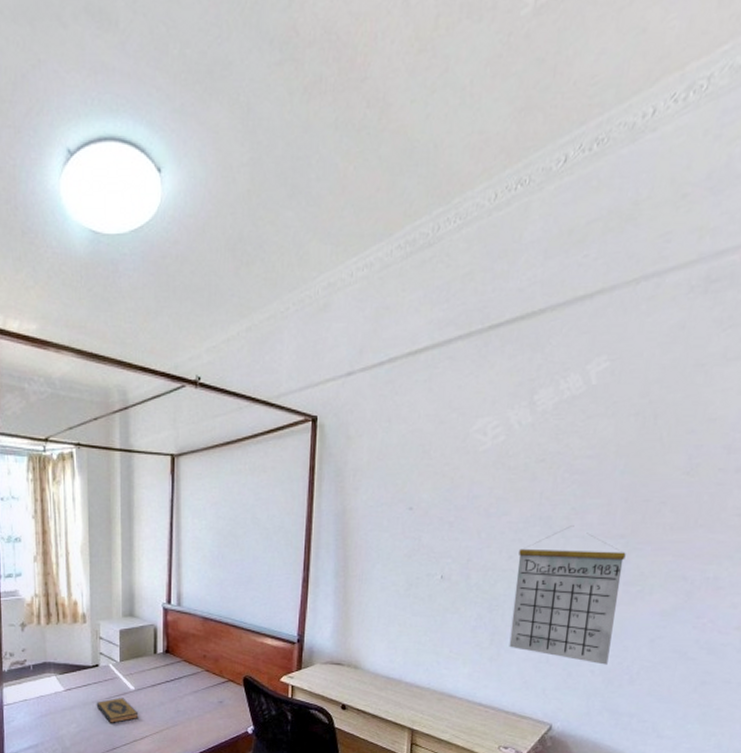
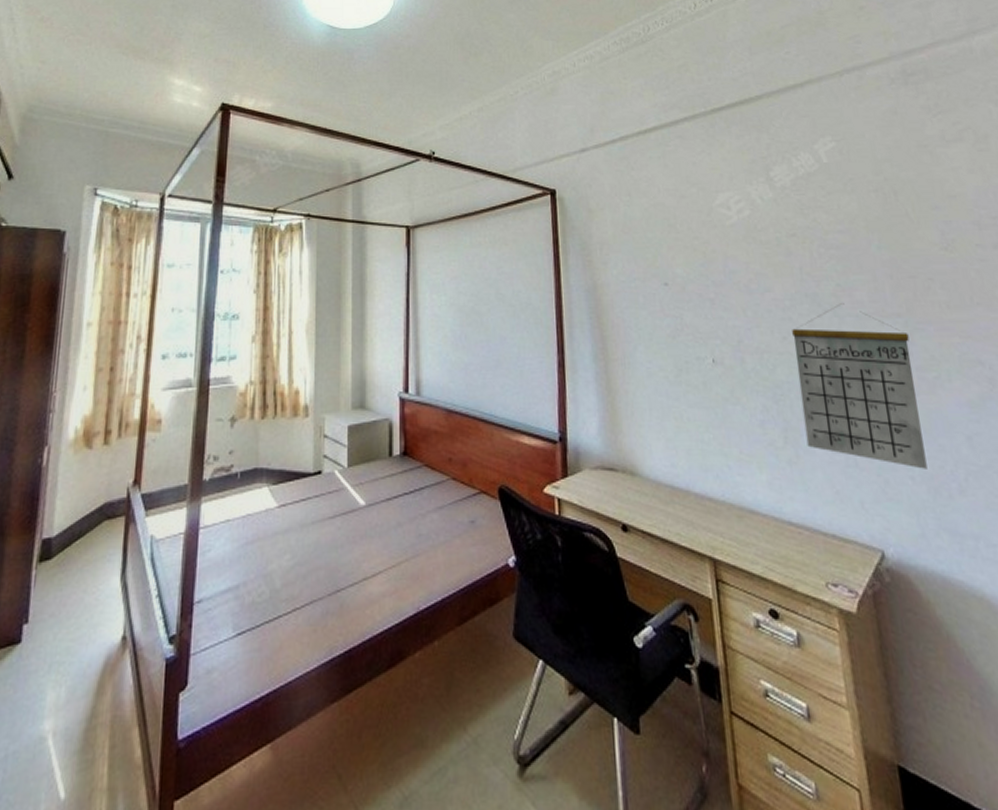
hardback book: present [96,698,139,723] -> none [317,517,370,553]

